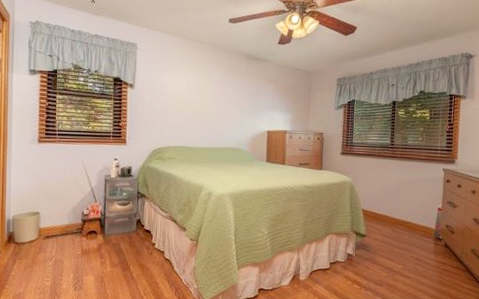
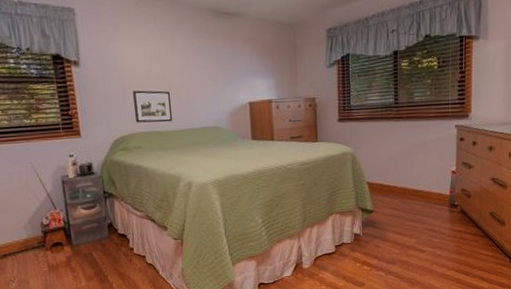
picture frame: none [172,112,203,140] -> present [132,90,173,123]

